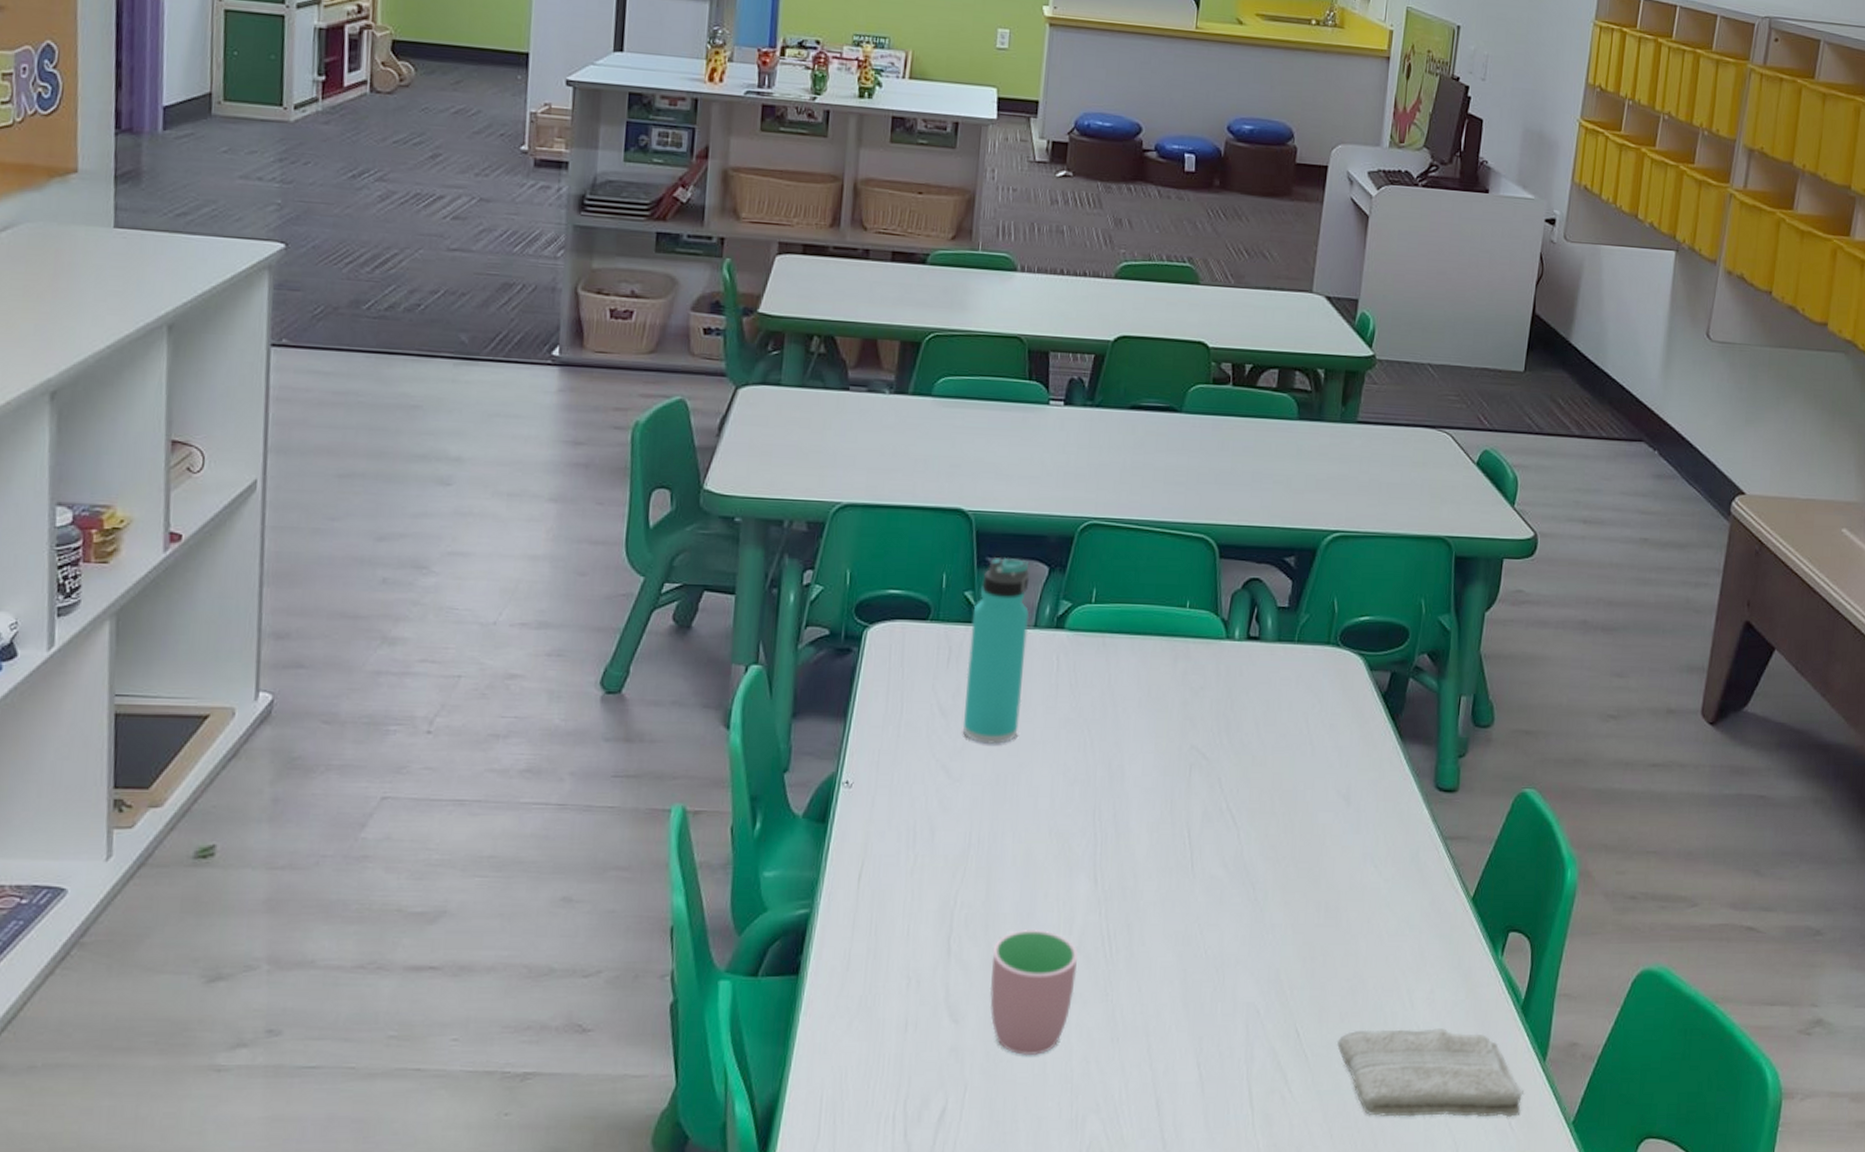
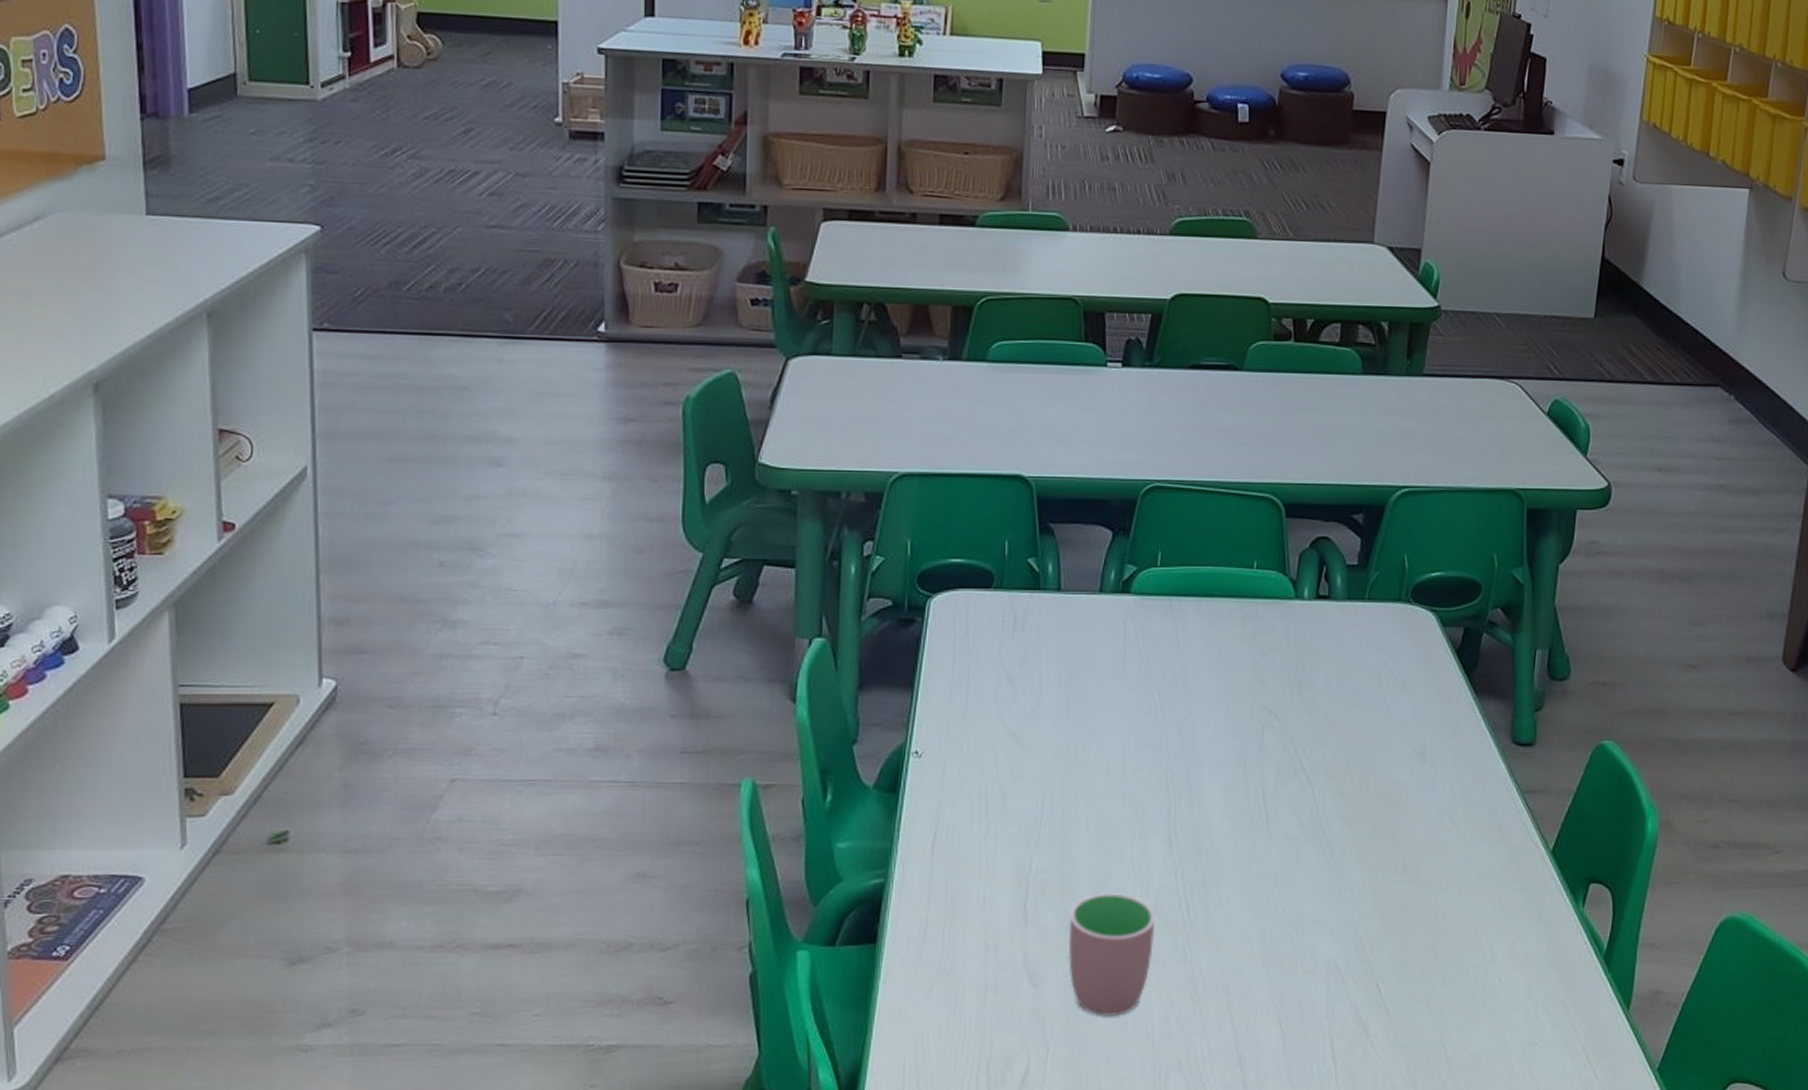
thermos bottle: present [962,558,1030,745] -> none [1030,523,1095,712]
washcloth: present [1336,1028,1524,1117] -> none [1418,980,1608,1068]

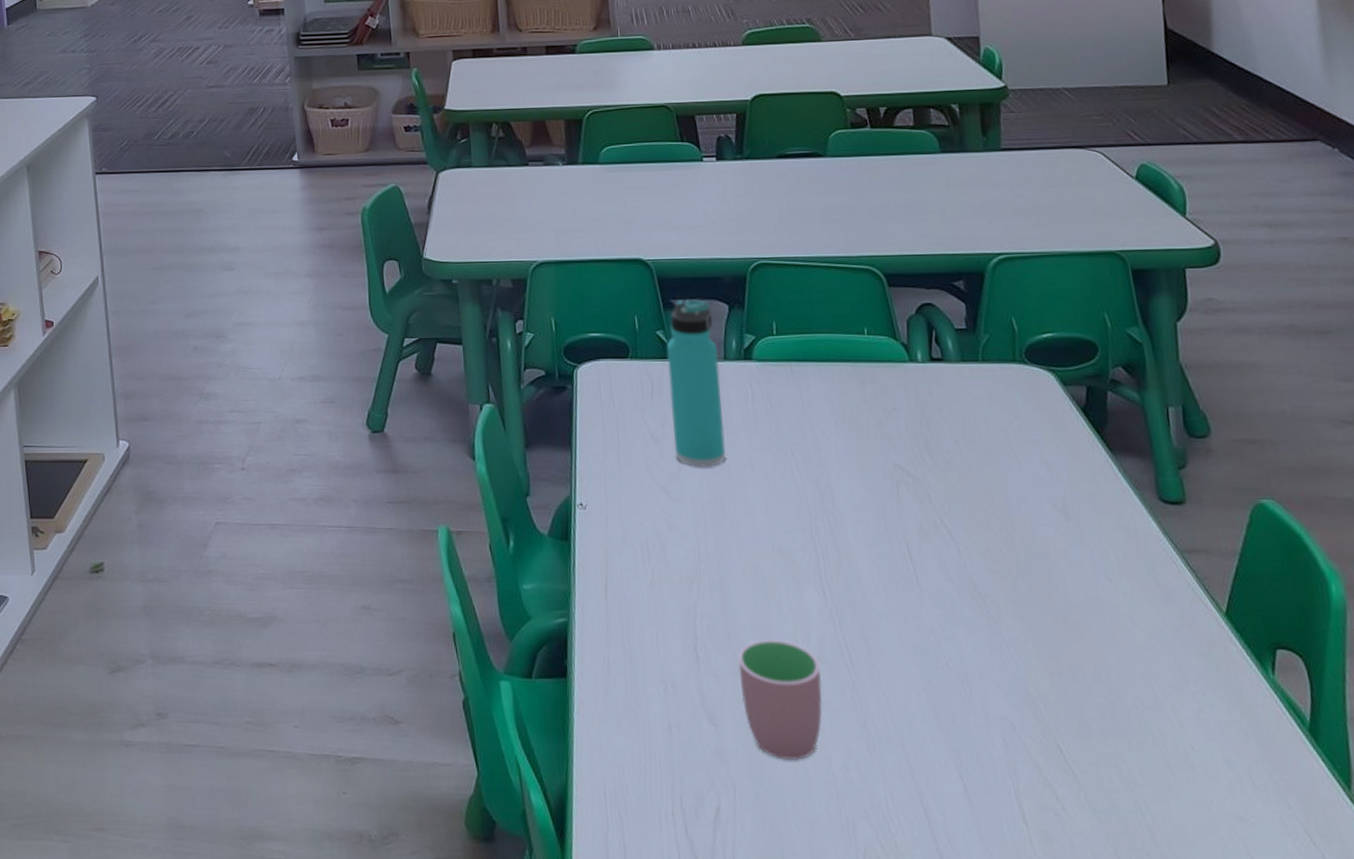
thermos bottle: none [1030,523,1095,712] -> present [666,299,726,468]

